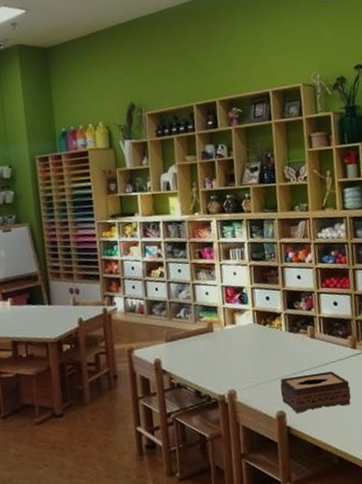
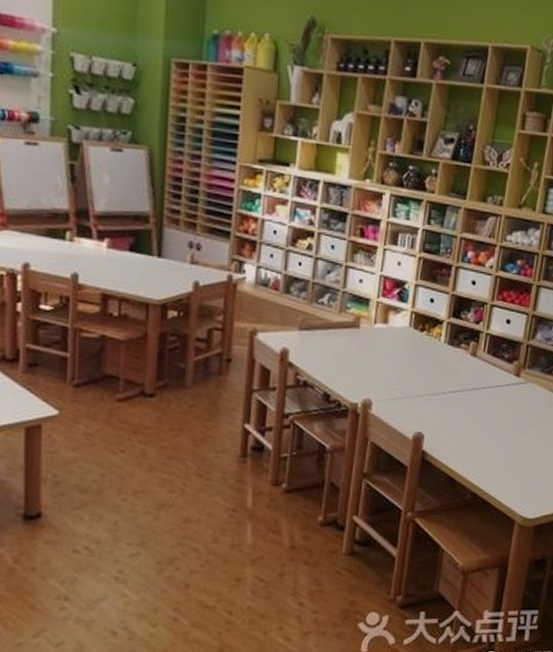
tissue box: present [280,371,351,413] -> none [423,396,504,438]

